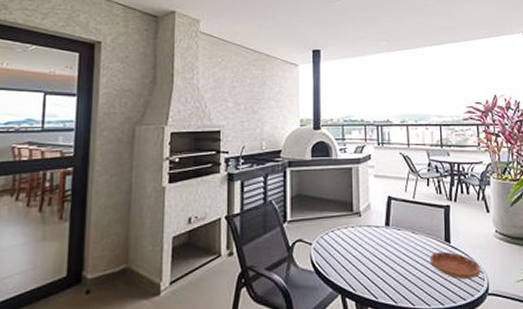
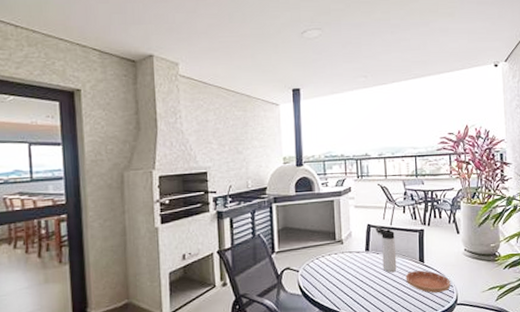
thermos bottle: none [396,200,420,253] -> present [375,227,397,273]

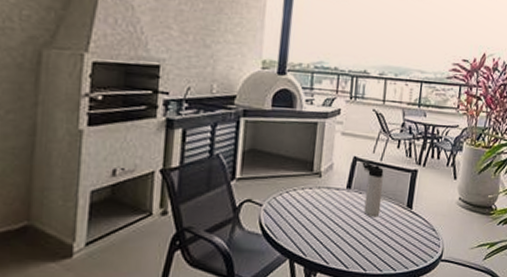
saucer: present [405,270,450,293] -> none [388,218,438,245]

